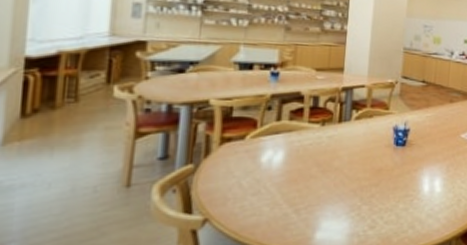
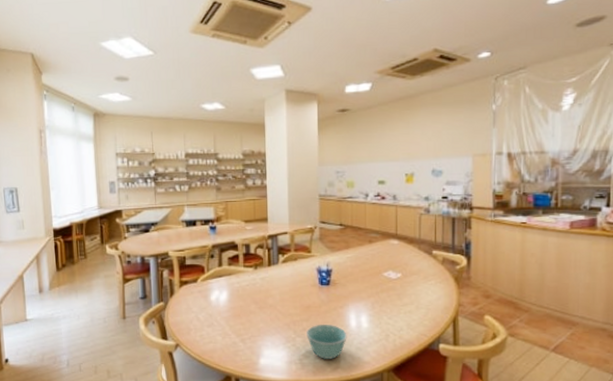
bowl: none [374,189,419,229] -> present [307,324,347,359]

